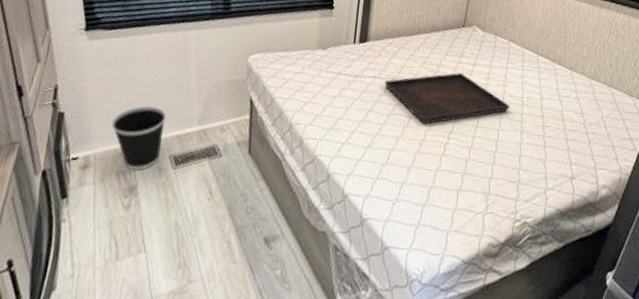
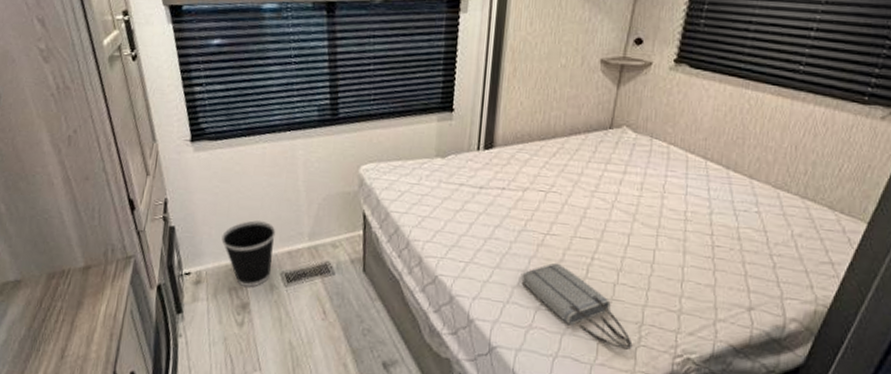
serving tray: present [384,73,510,125] -> none [514,183,670,243]
tote bag: none [389,142,481,217] -> present [521,263,633,350]

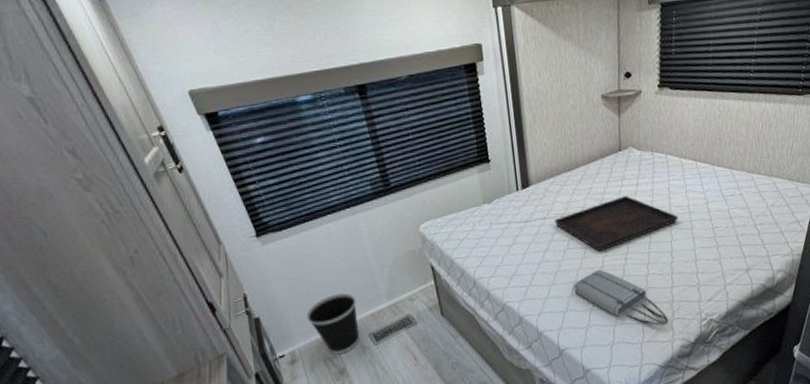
serving tray: none [514,183,670,243] -> present [554,196,679,252]

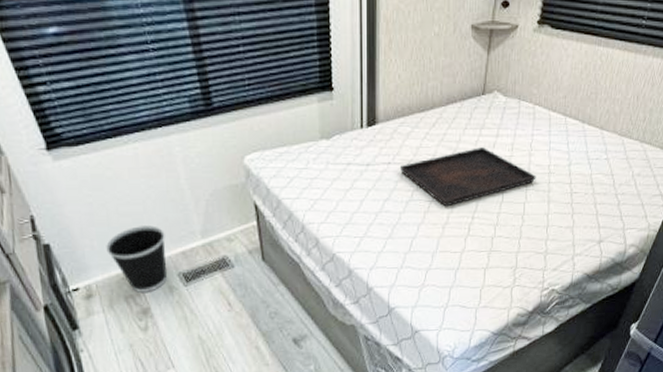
tote bag: present [573,269,669,325] -> none [412,226,509,291]

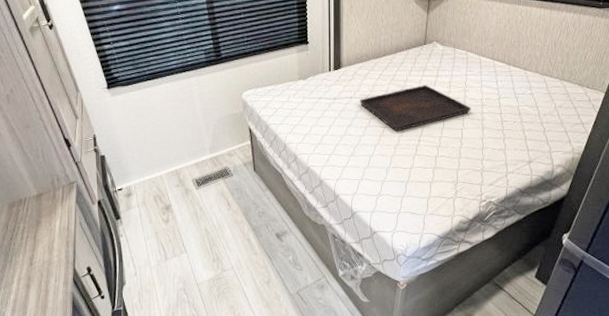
wastebasket: present [106,226,168,293] -> none [143,143,185,193]

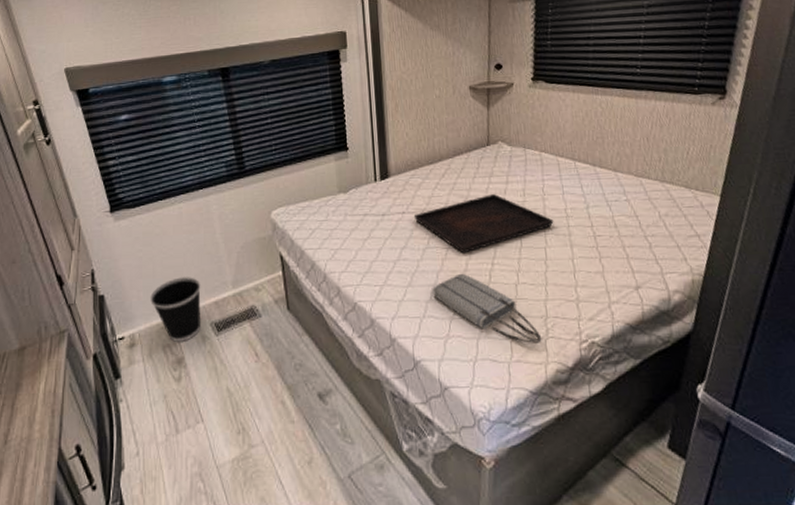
wastebasket: none [143,143,185,193] -> present [150,277,202,342]
tote bag: none [370,147,452,201] -> present [432,273,542,343]

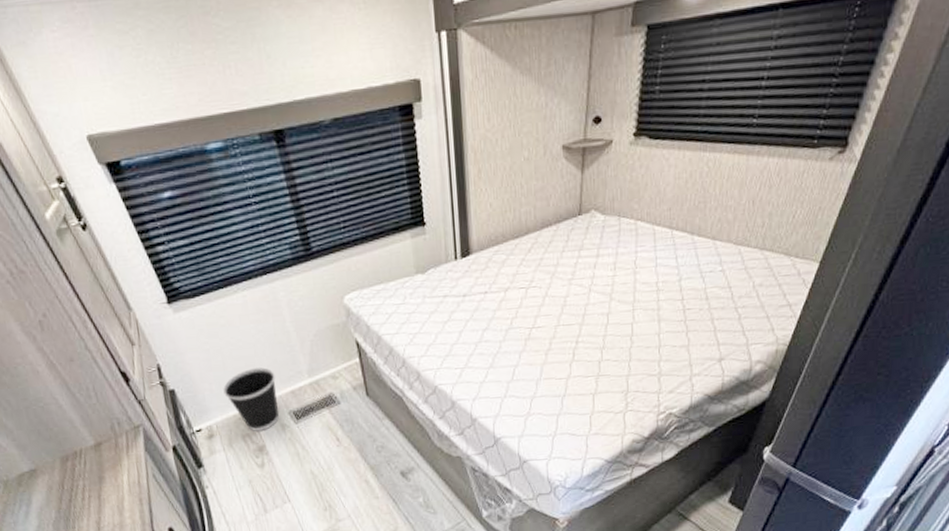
serving tray: present [413,194,554,254] -> none [496,269,644,333]
tote bag: present [432,273,542,343] -> none [514,352,621,417]

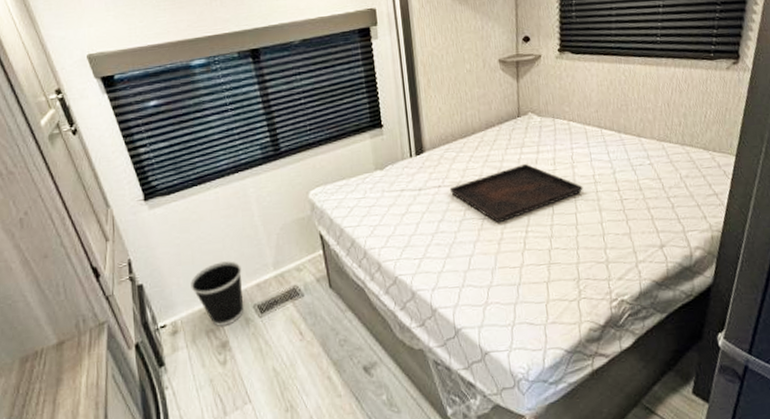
serving tray: none [496,269,644,333] -> present [449,164,583,223]

